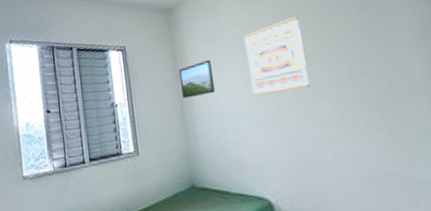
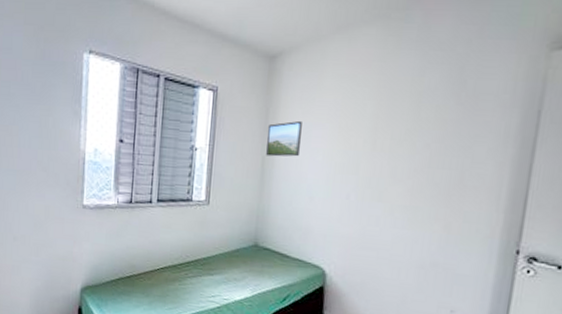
wall art: present [243,16,310,96] -> none [334,94,399,170]

